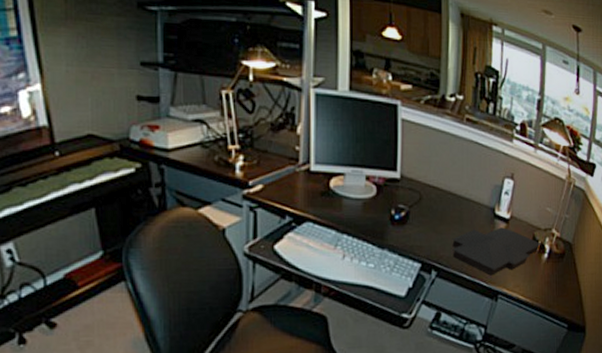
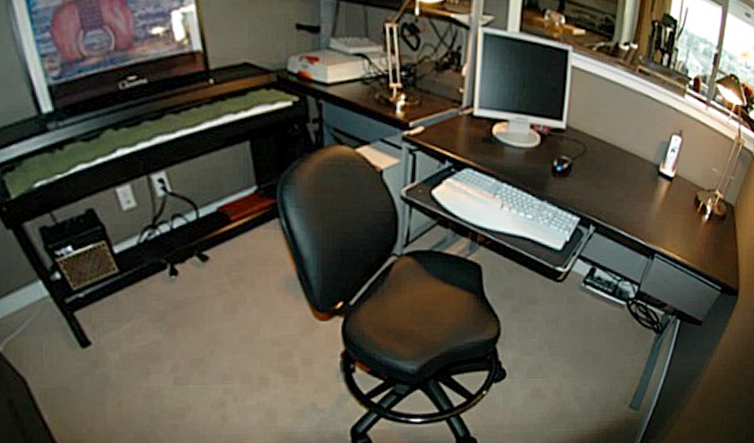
papers: present [452,227,542,276] -> none [612,185,704,234]

